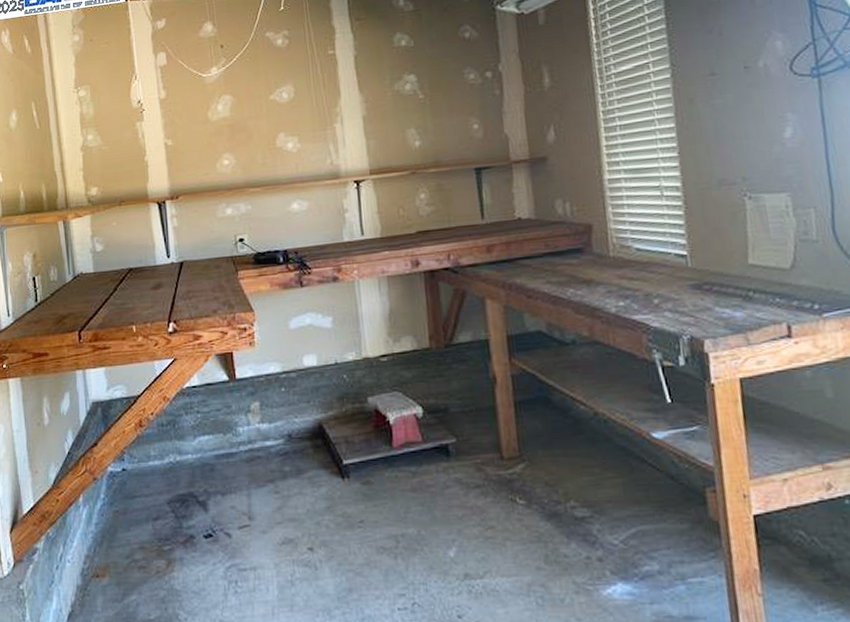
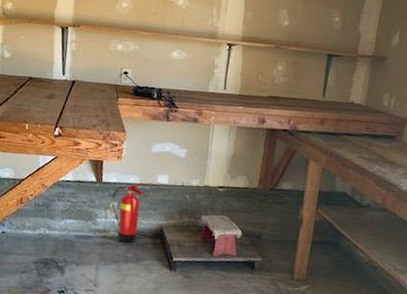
fire extinguisher: none [252,370,293,453] -> present [112,183,145,244]

